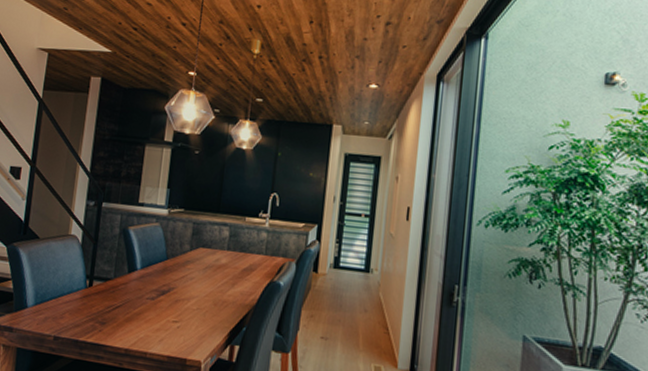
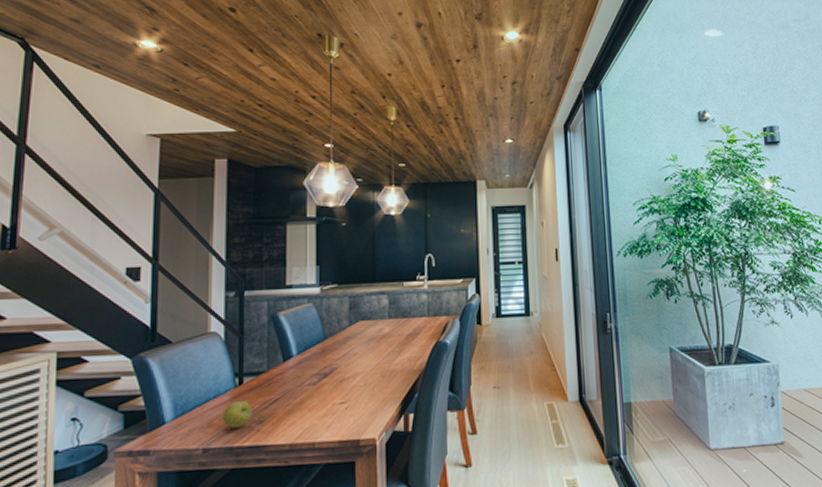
fruit: none [72,300,98,325] -> present [222,401,252,429]

